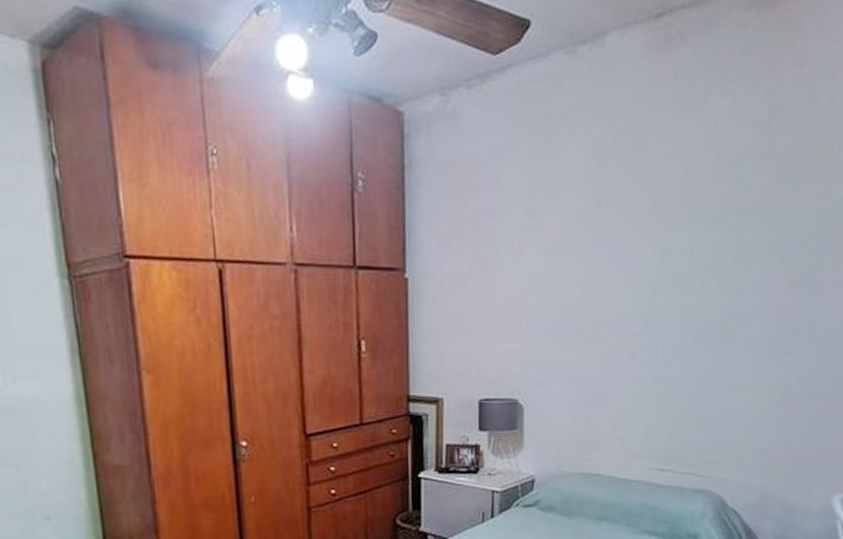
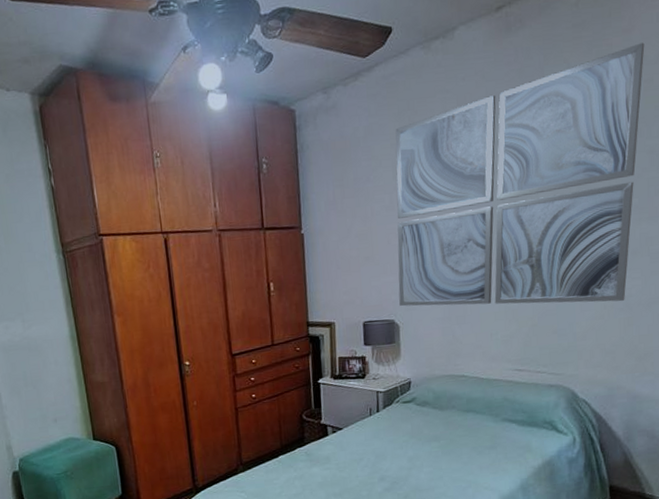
wall art: none [524,82,817,392] -> present [395,42,645,307]

